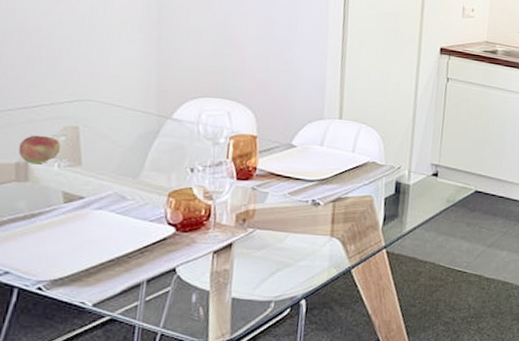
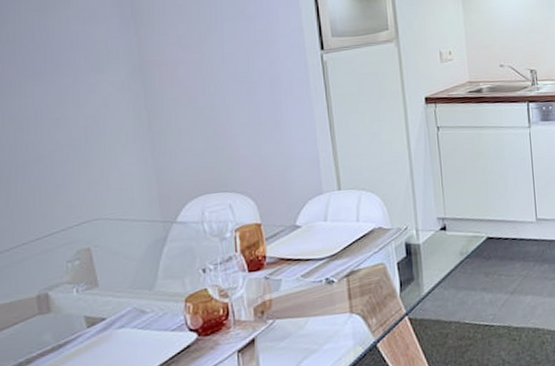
fruit: present [18,135,61,164] -> none [37,263,77,295]

